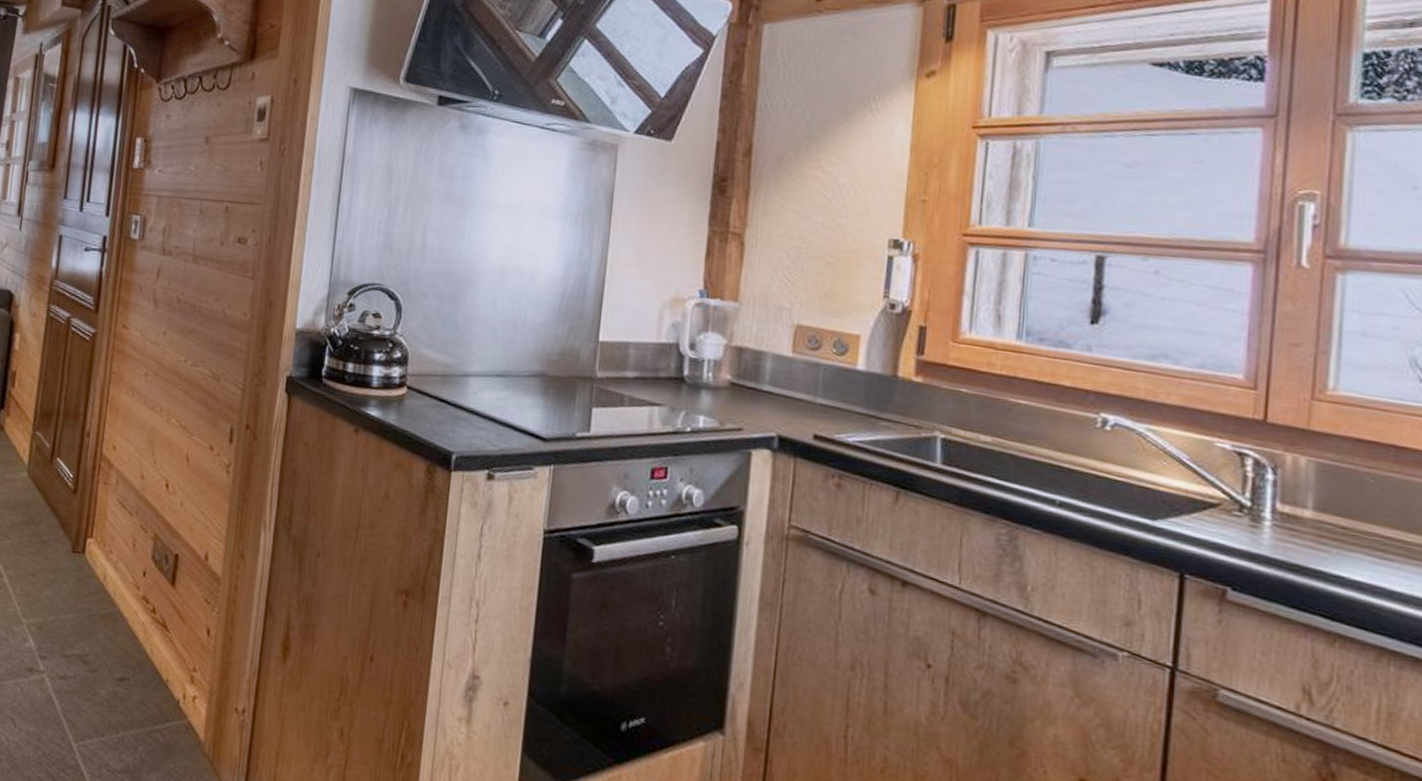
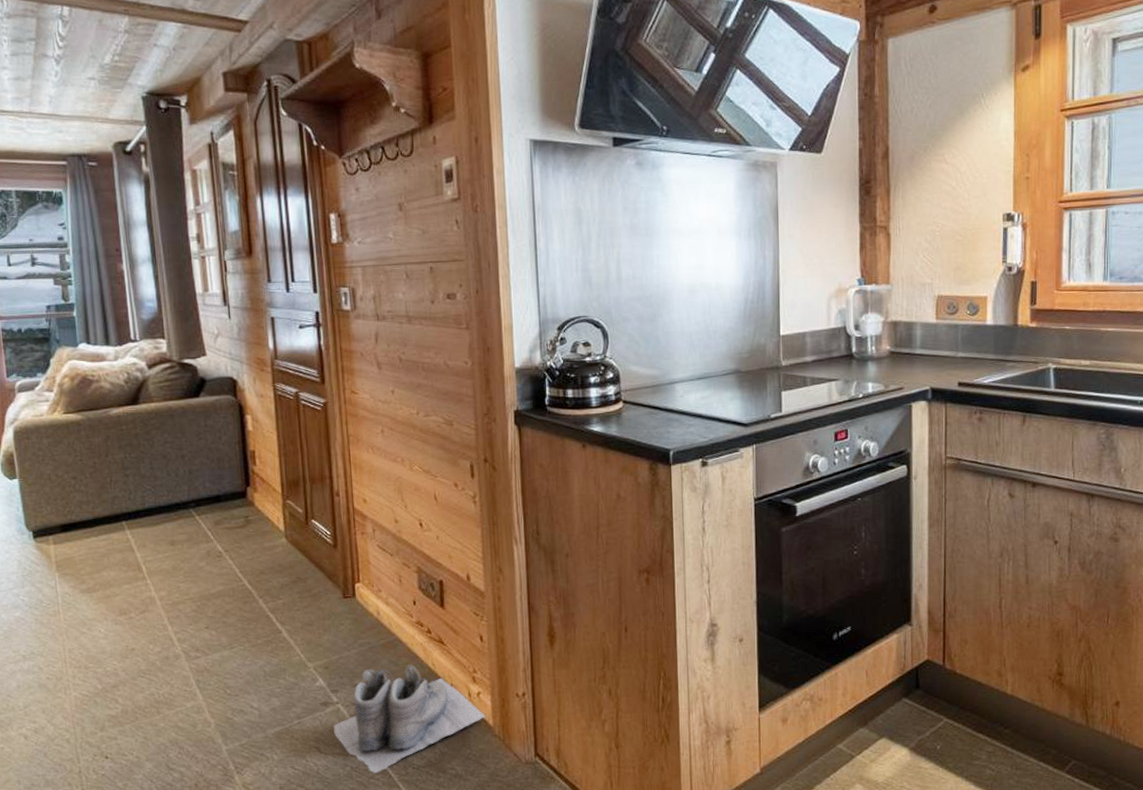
boots: none [33,640,198,767] -> present [334,665,486,774]

